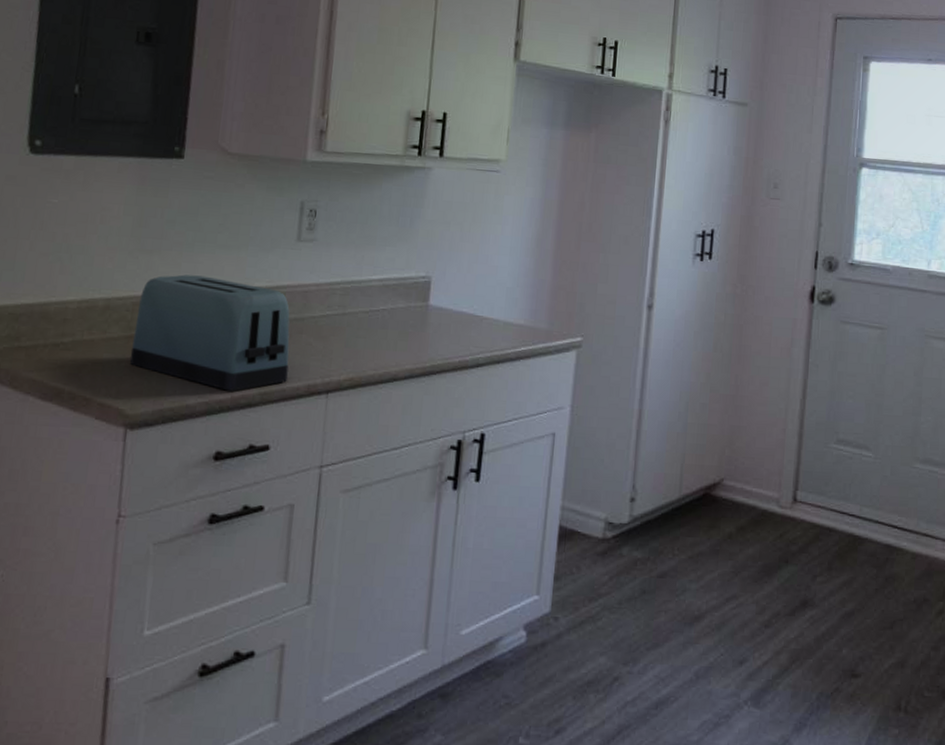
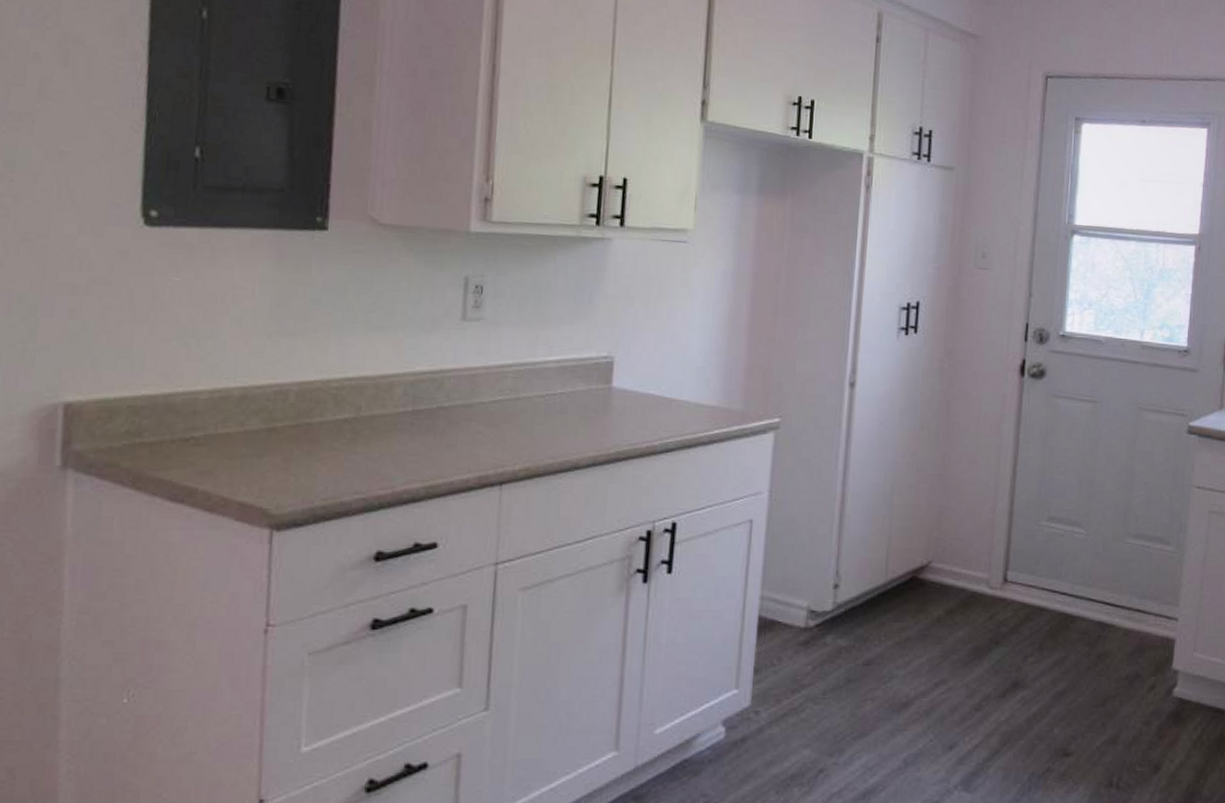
toaster: present [130,274,290,391] -> none [273,359,457,486]

